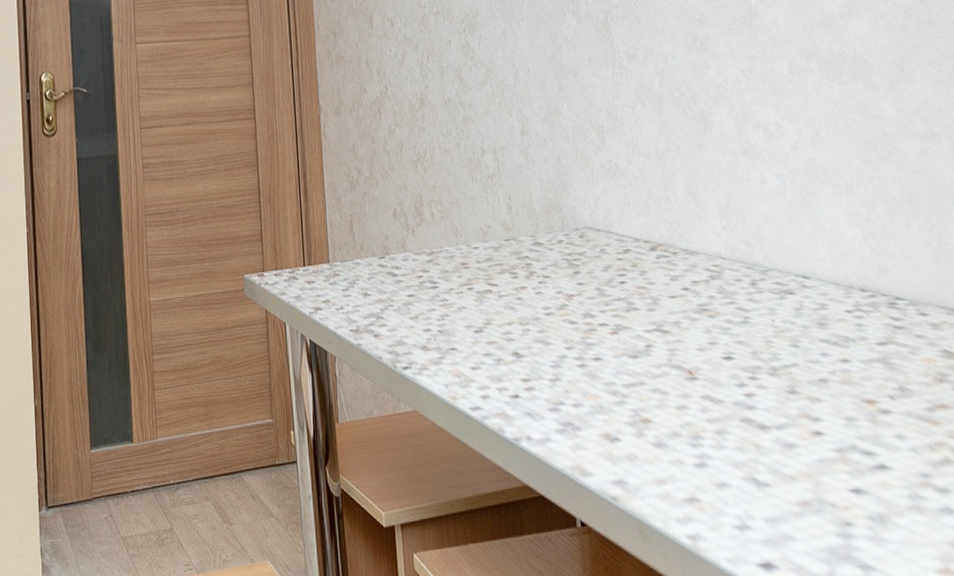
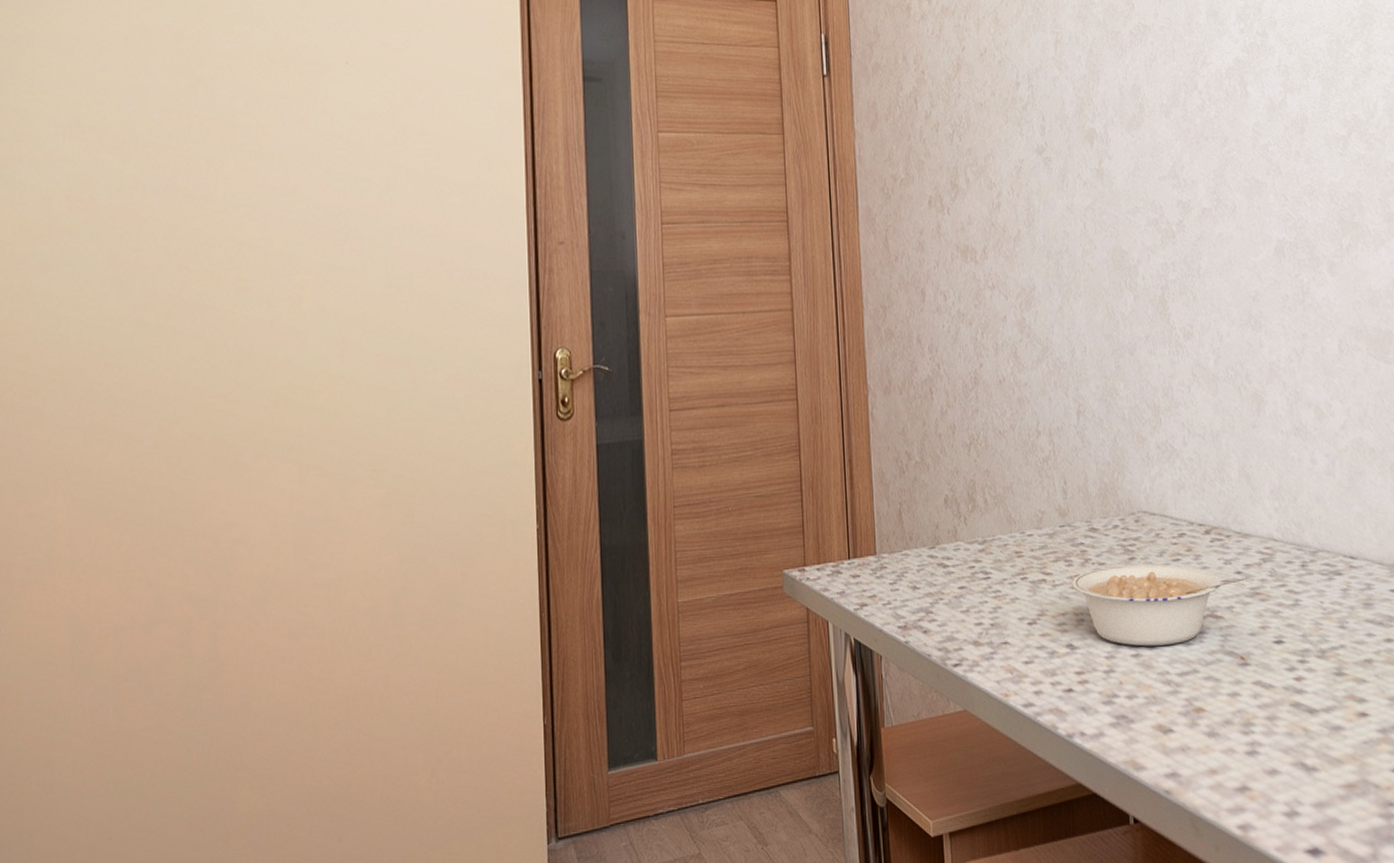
legume: none [517,278,697,357] -> present [1072,564,1249,647]

